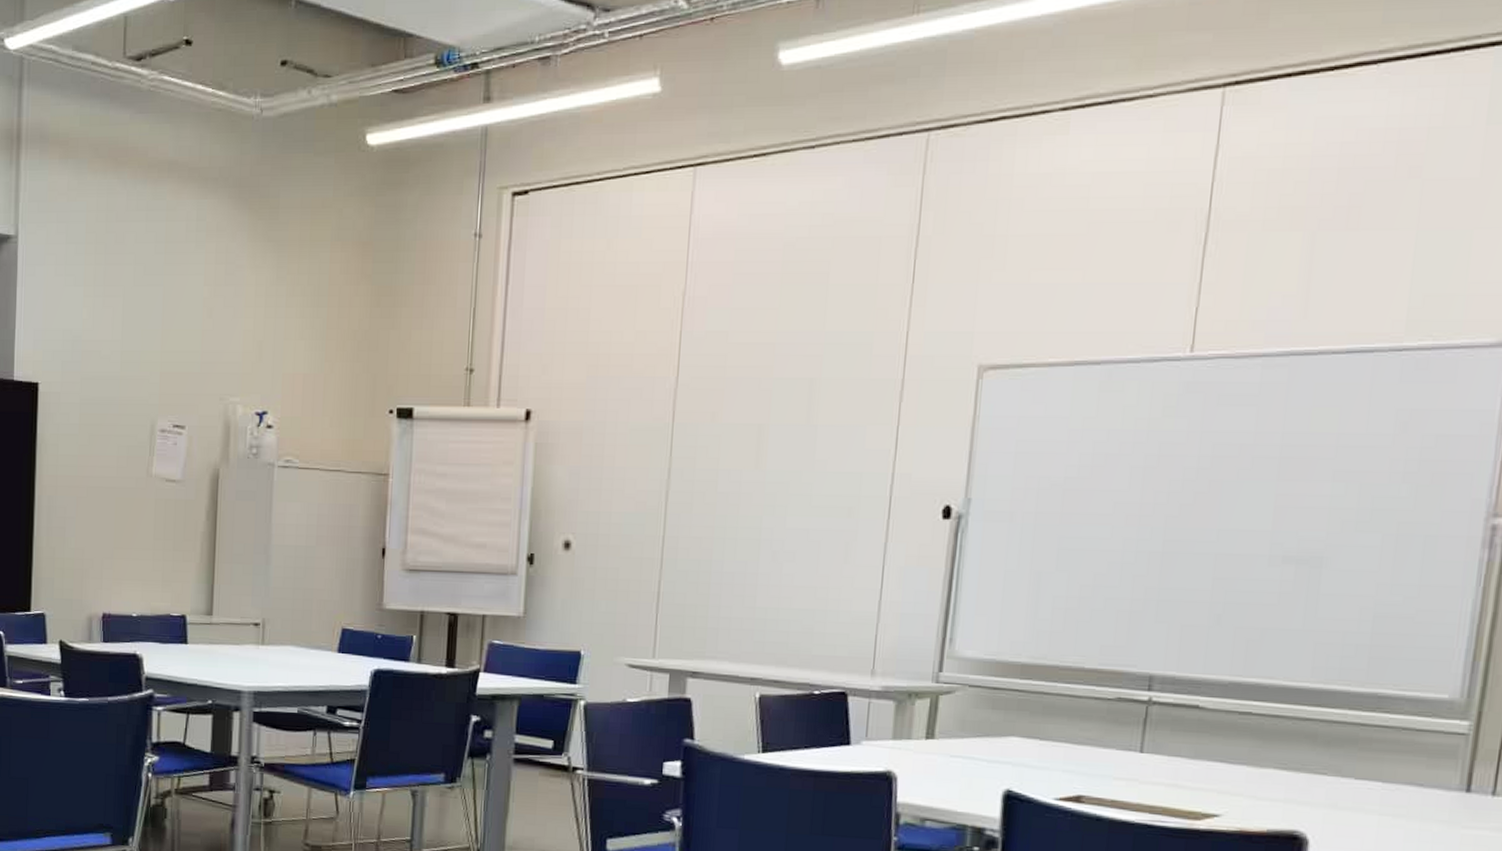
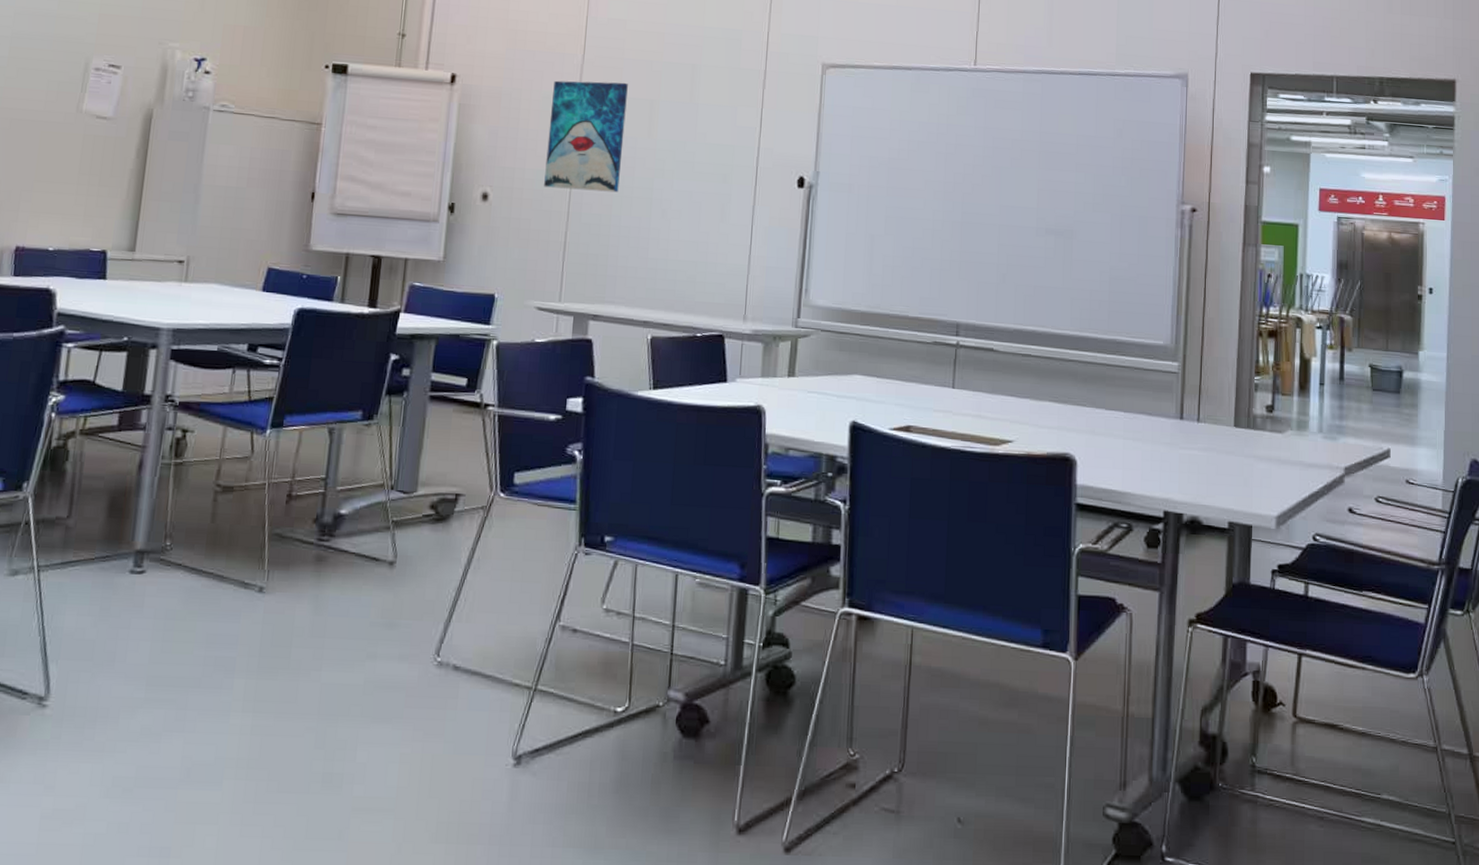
wall art: none [633,406,731,534] -> present [544,80,628,193]

